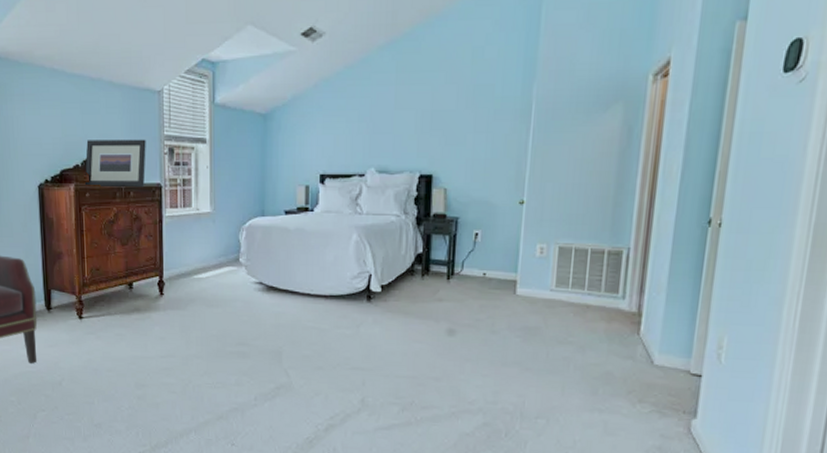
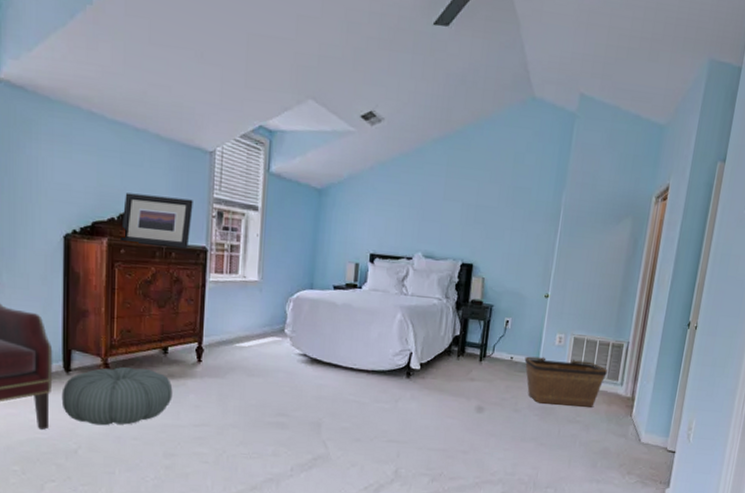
pouf: none [45,303,140,359] -> present [61,367,173,426]
bicycle basket: none [500,270,604,326] -> present [524,356,607,407]

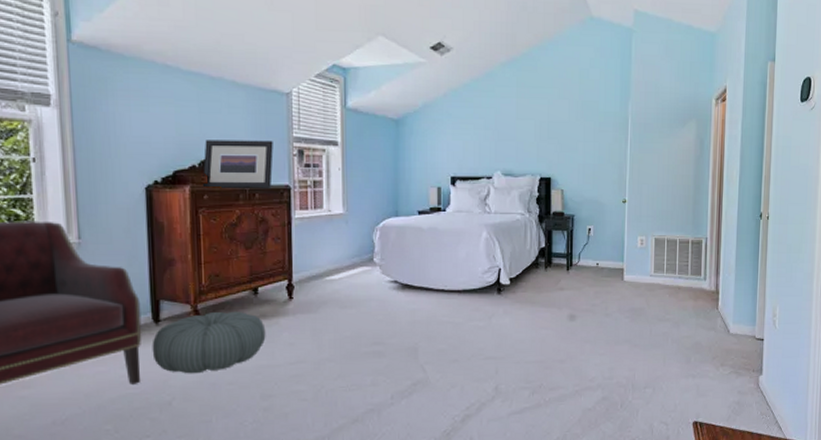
bicycle basket: present [524,356,607,407] -> none [610,259,690,305]

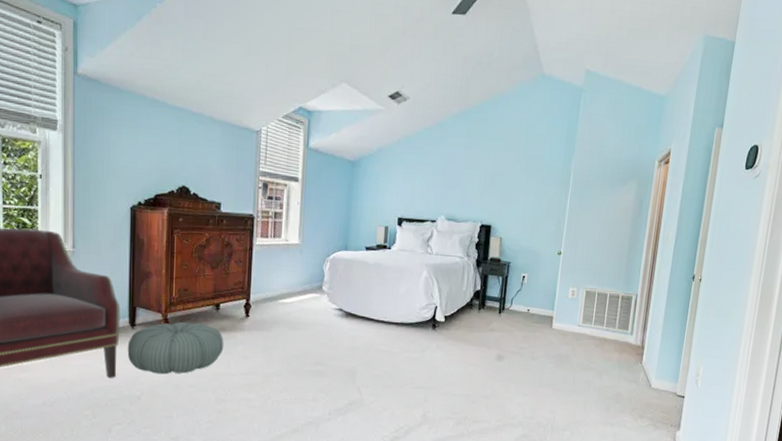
picture frame: present [202,140,273,190] -> none [178,168,242,217]

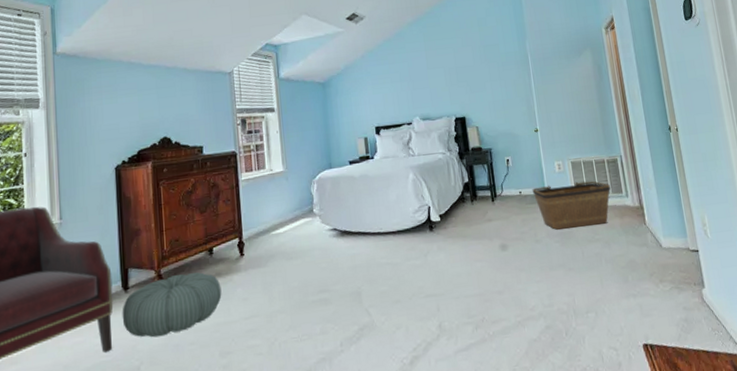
bicycle basket: none [540,308,618,355] -> present [532,180,611,230]

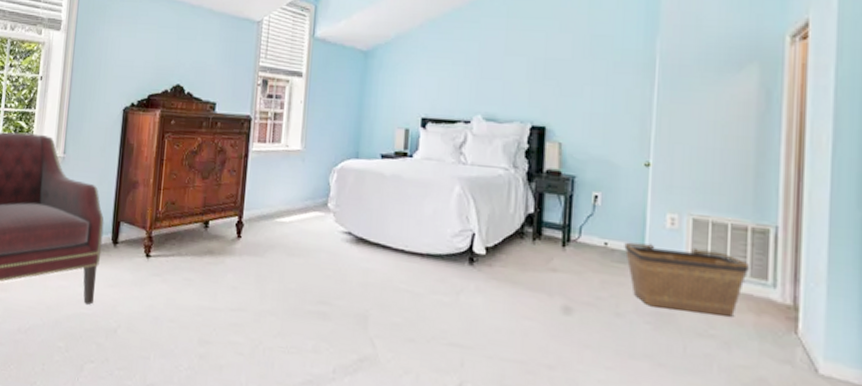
pouf: present [122,272,222,338] -> none [107,241,212,304]

